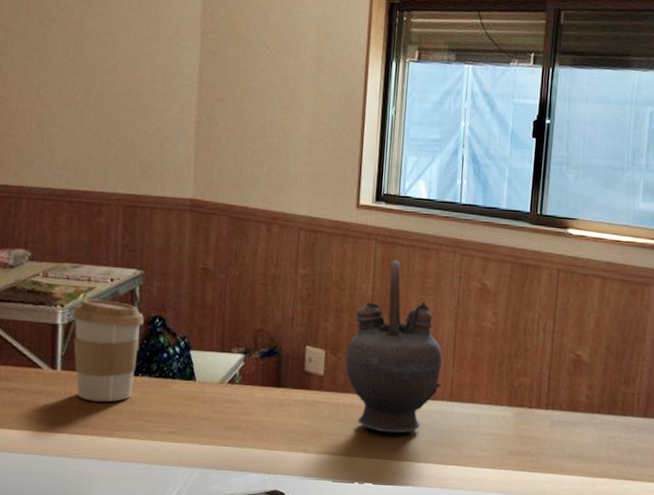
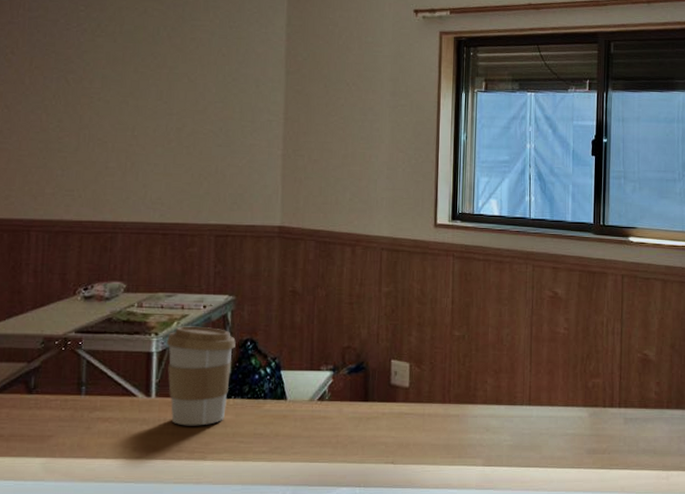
teapot: present [346,260,443,434] -> none [429,274,520,440]

